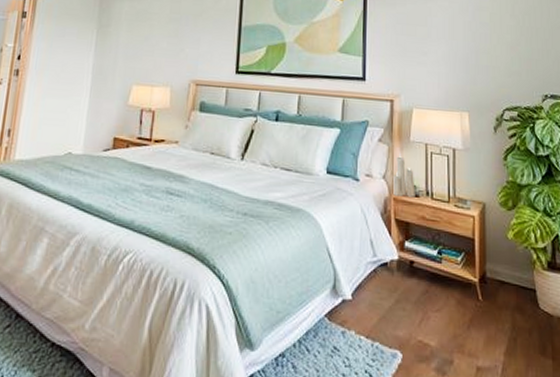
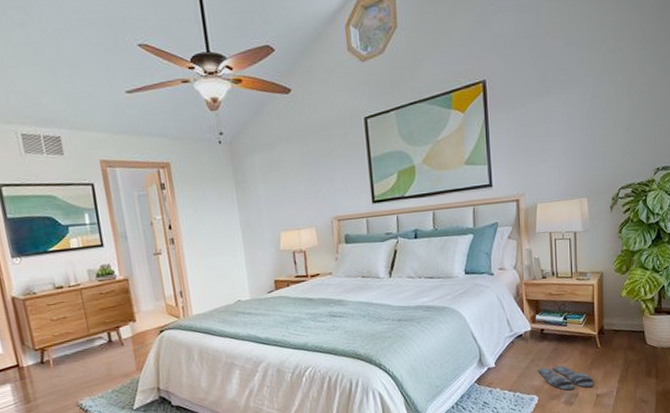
slippers: none [404,313,473,355] -> present [538,365,594,391]

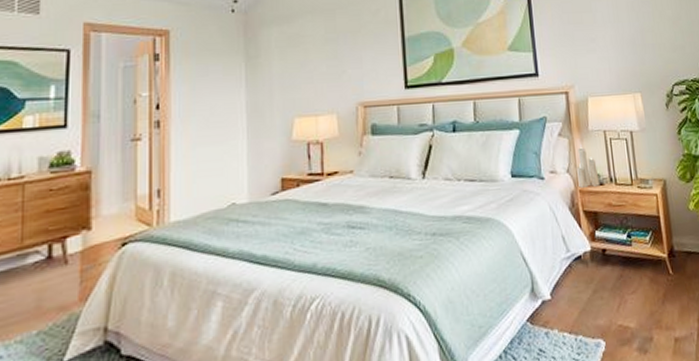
slippers: present [538,365,594,391] -> none [603,298,670,333]

